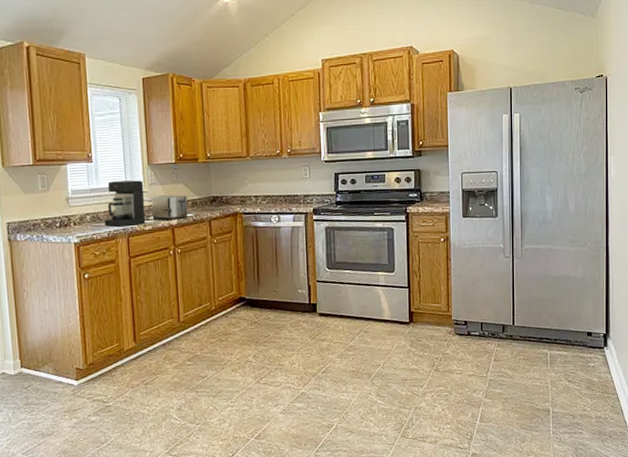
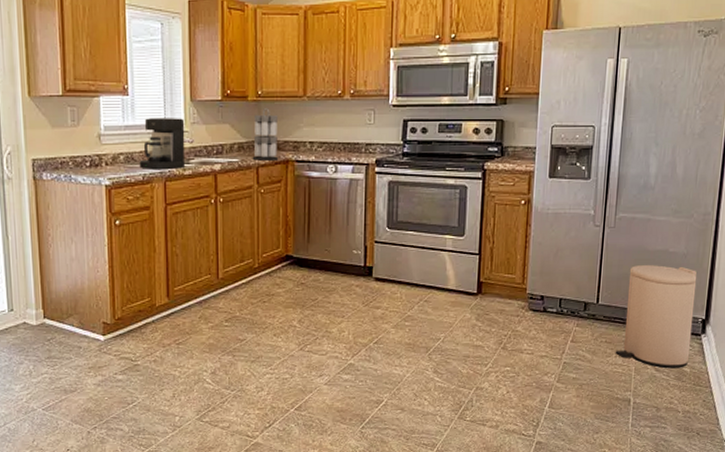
toaster: present [151,194,188,221] -> none [192,136,233,166]
spice rack: none [204,168,228,216] -> present [252,108,279,162]
pedal bin: none [532,288,596,380] -> present [615,265,697,369]

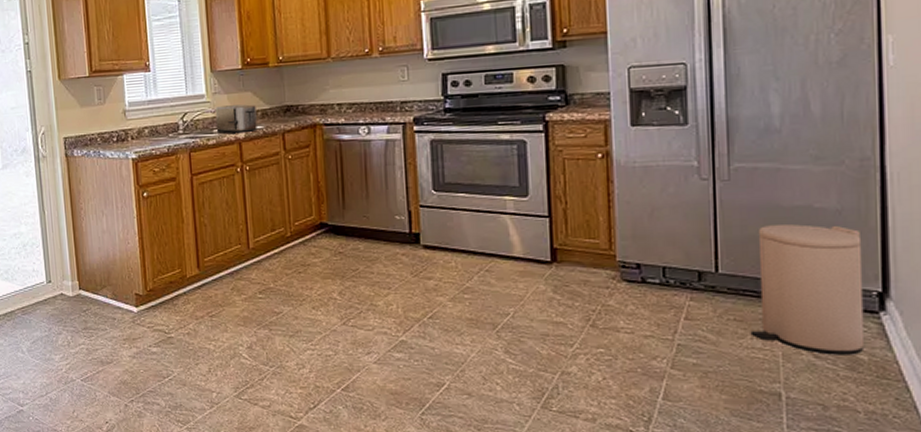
coffee maker: present [139,118,186,171] -> none [163,89,209,142]
toaster: none [192,136,233,166] -> present [215,104,257,134]
spice rack: present [252,108,279,162] -> none [277,73,306,127]

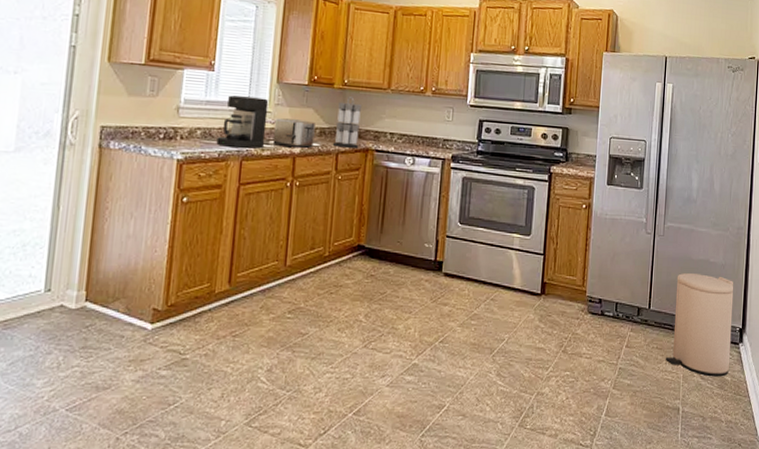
coffee maker: none [163,89,209,142] -> present [216,95,269,149]
spice rack: none [277,73,306,127] -> present [332,97,363,149]

